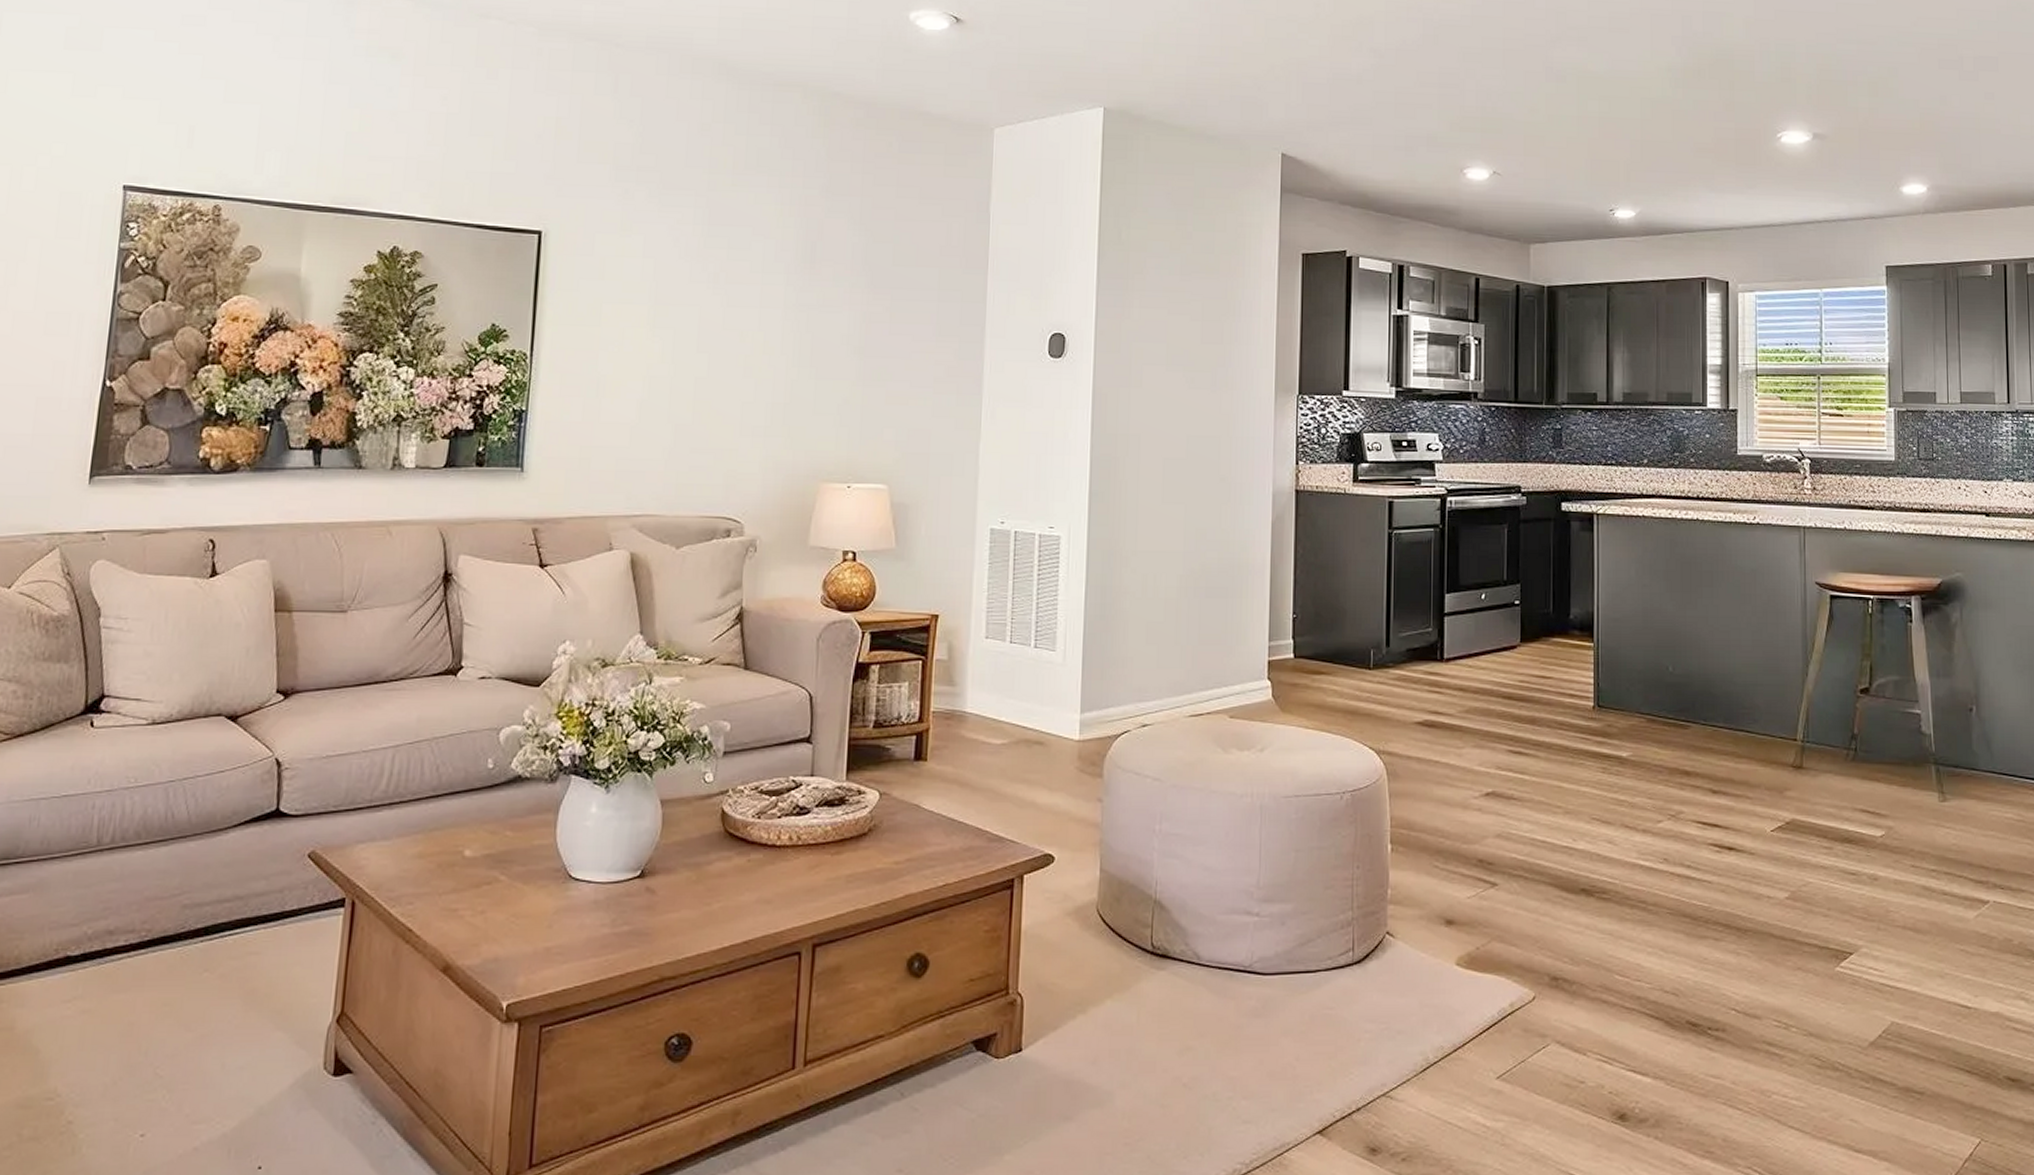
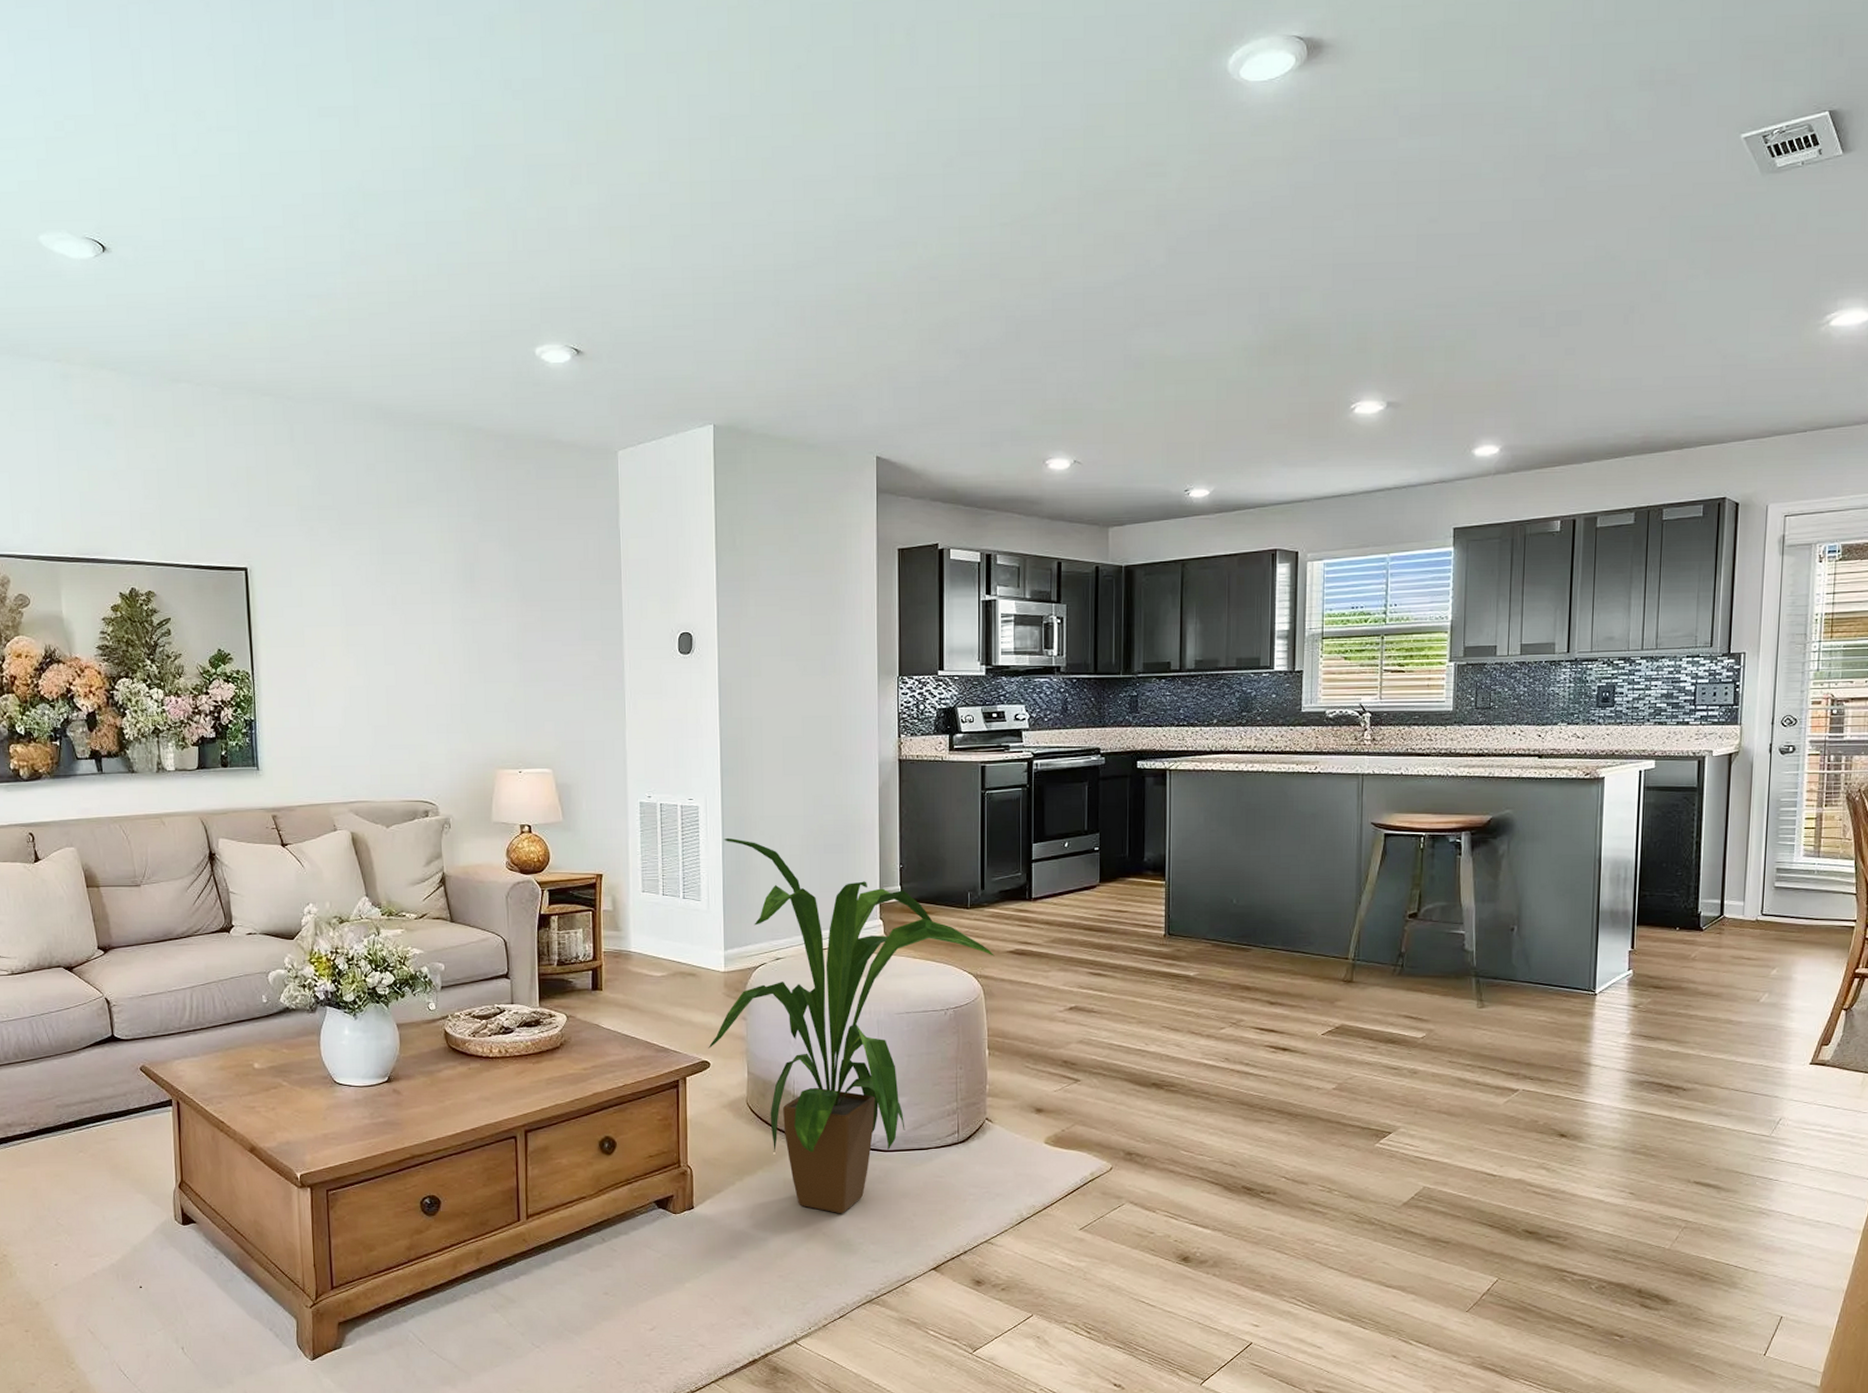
house plant: none [1053,575,1400,1058] -> present [708,837,994,1214]

